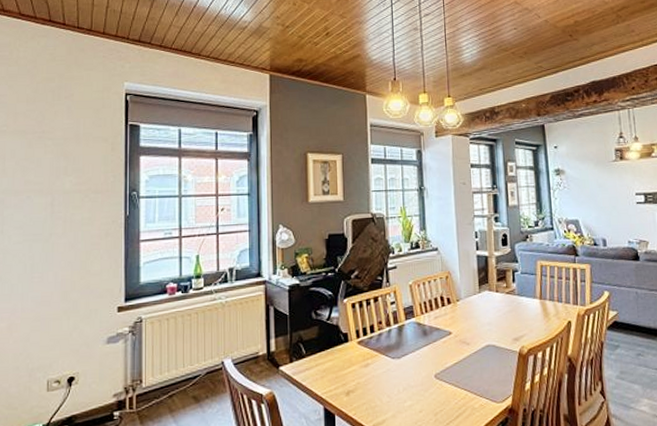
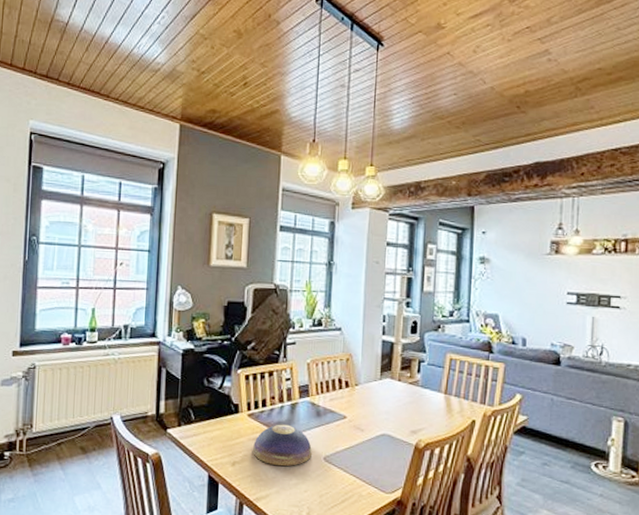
decorative bowl: none [365,347,423,390] -> present [253,424,312,467]

